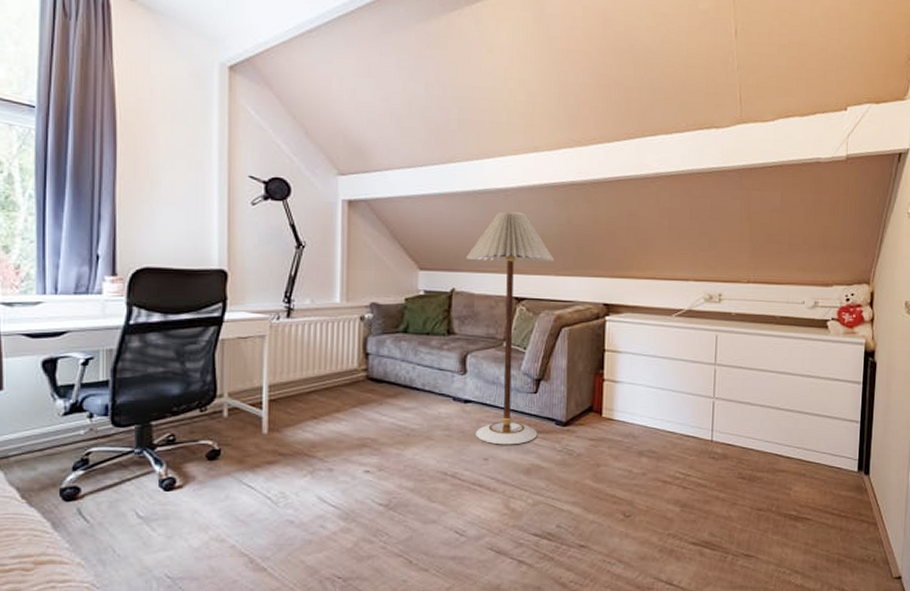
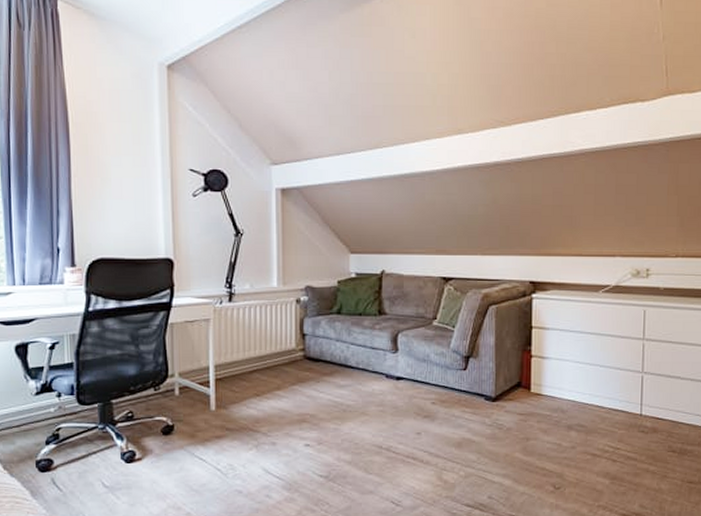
floor lamp: present [466,211,555,445] -> none [395,194,481,420]

